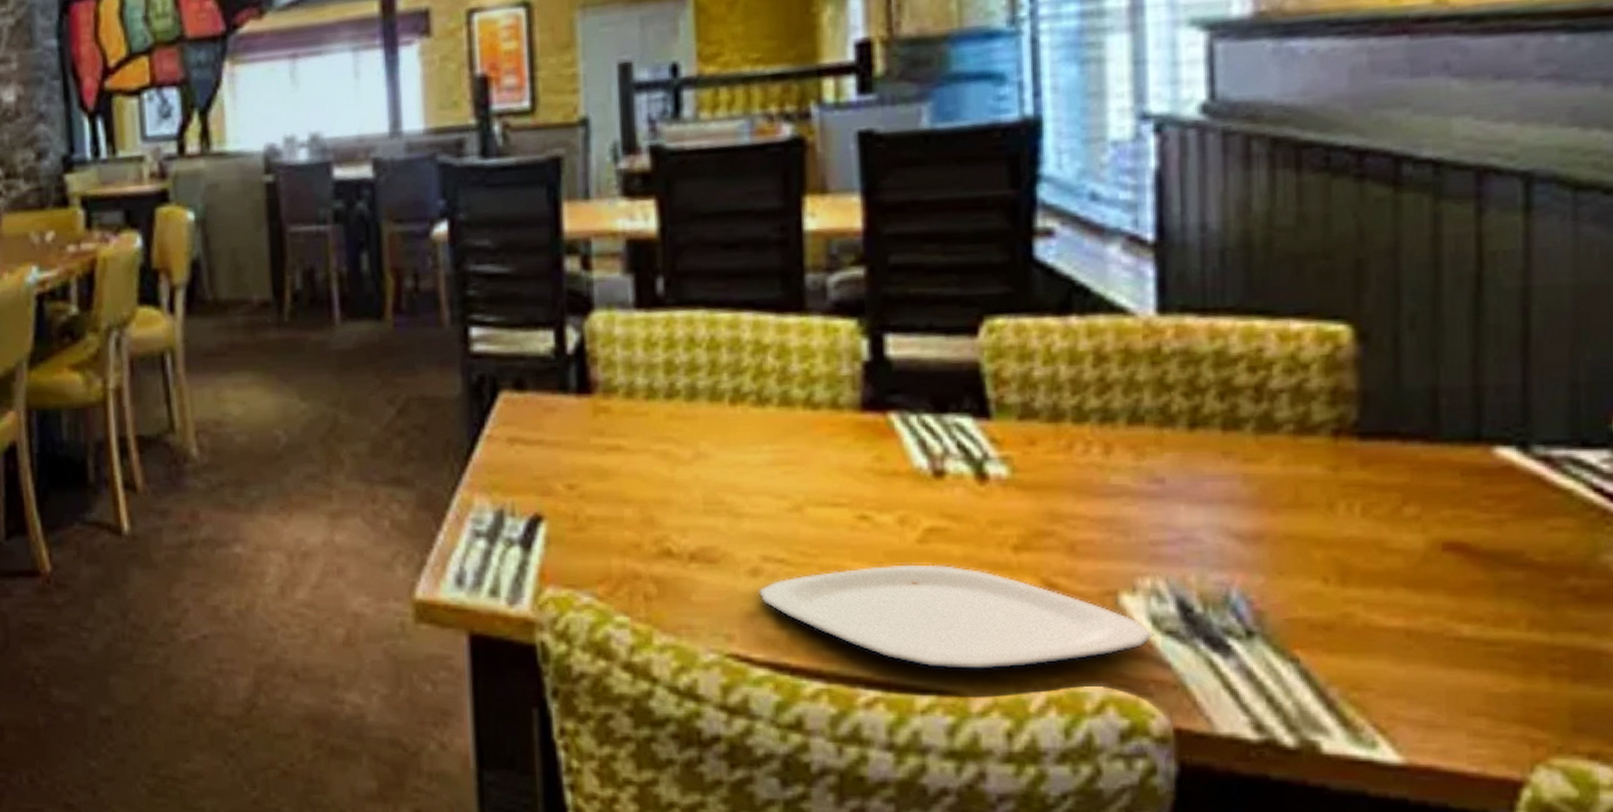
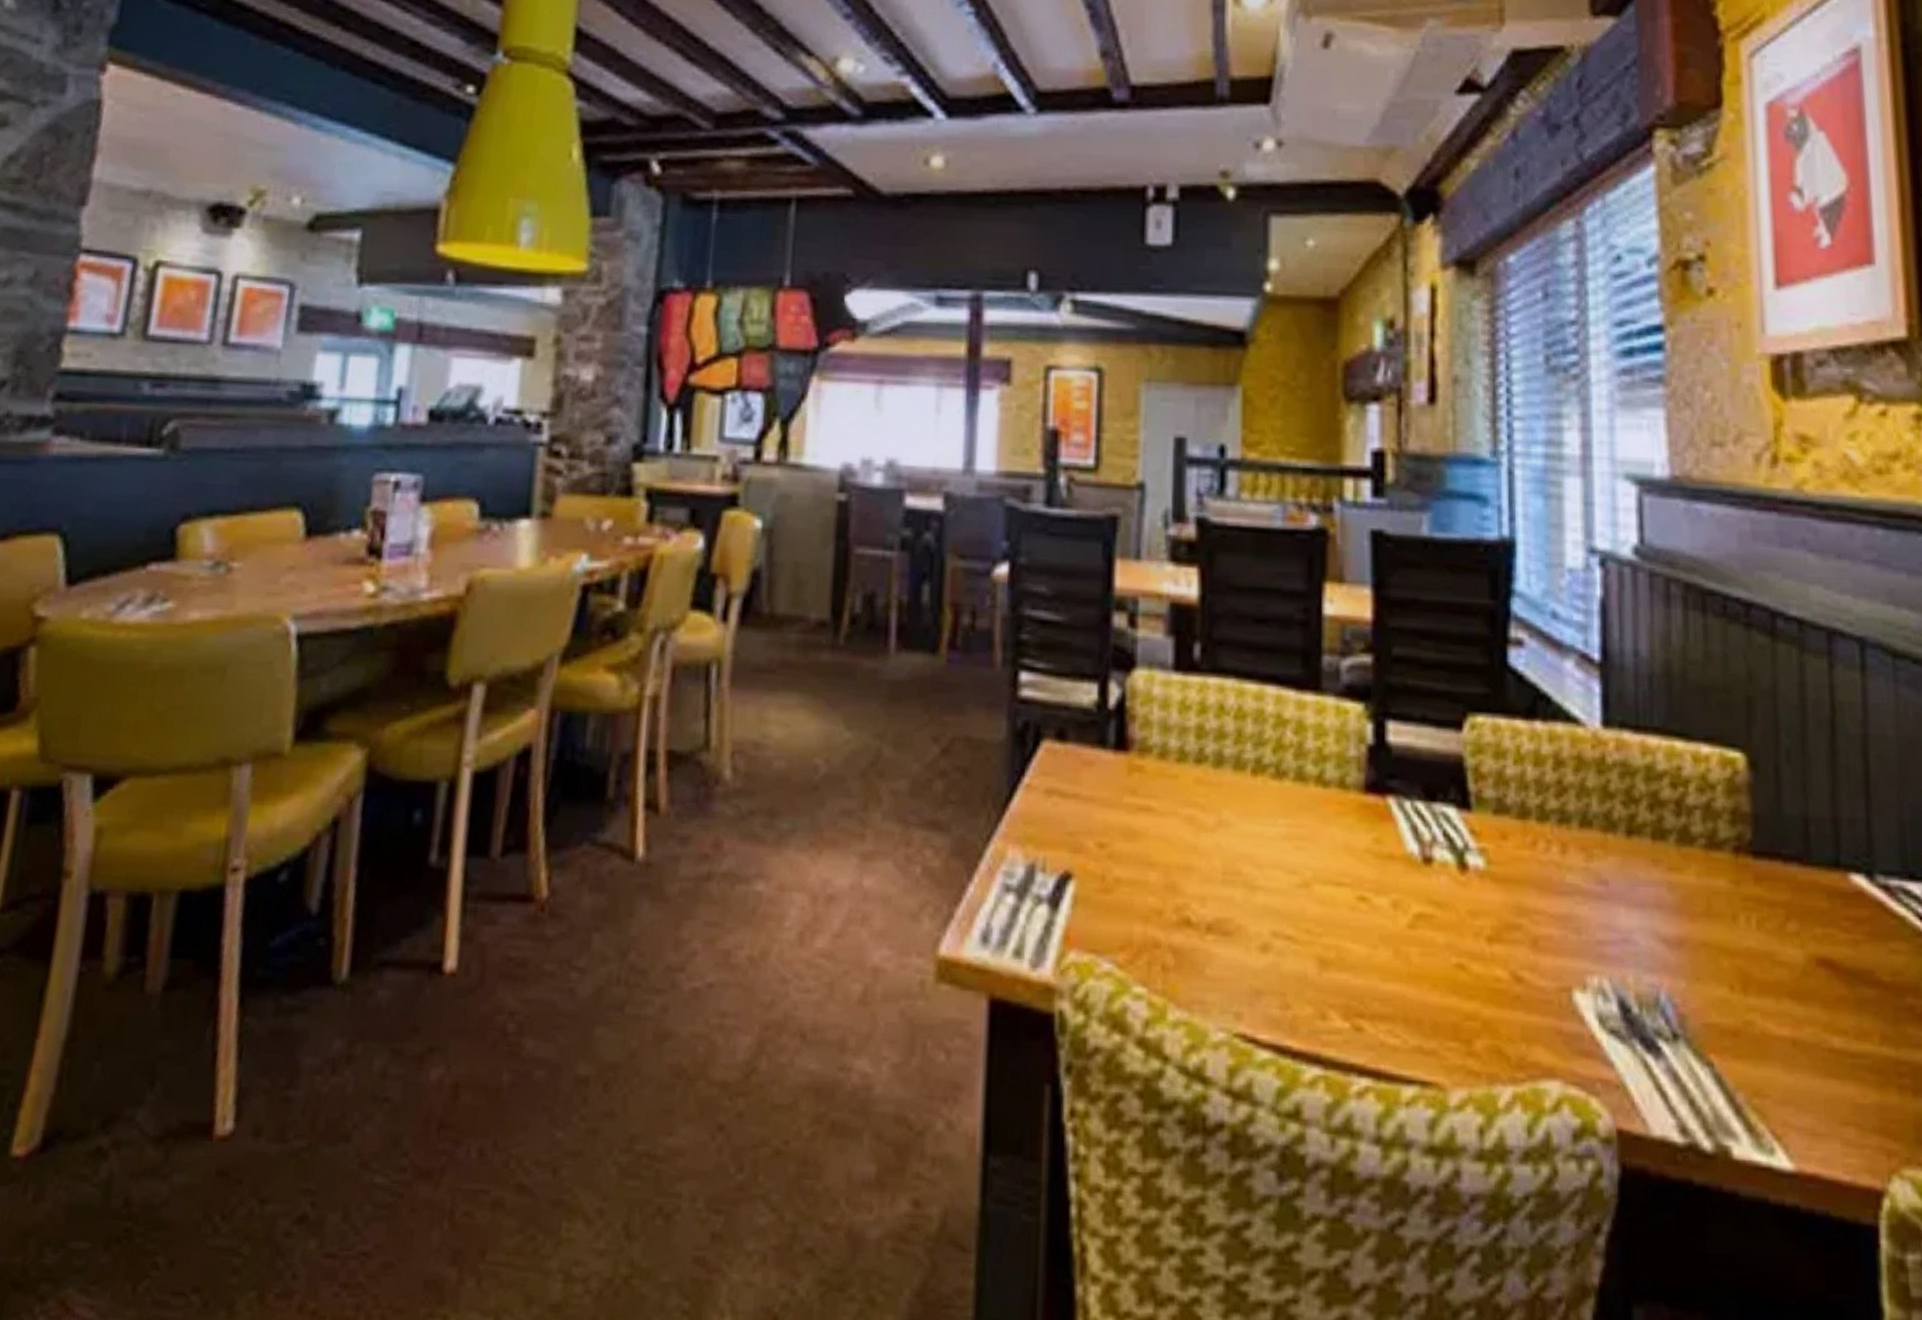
plate: present [757,564,1154,670] -> none [1266,948,1600,1062]

